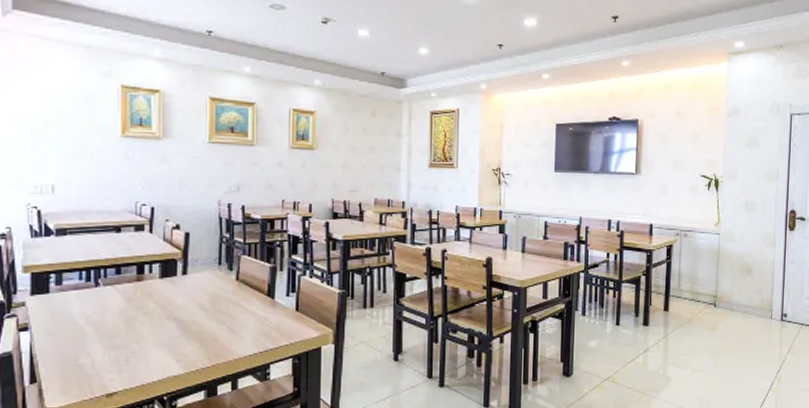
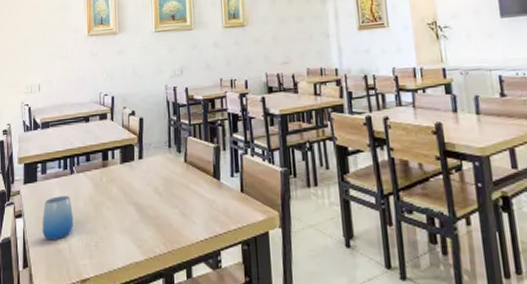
cup: none [56,309,97,355] -> present [42,196,73,240]

